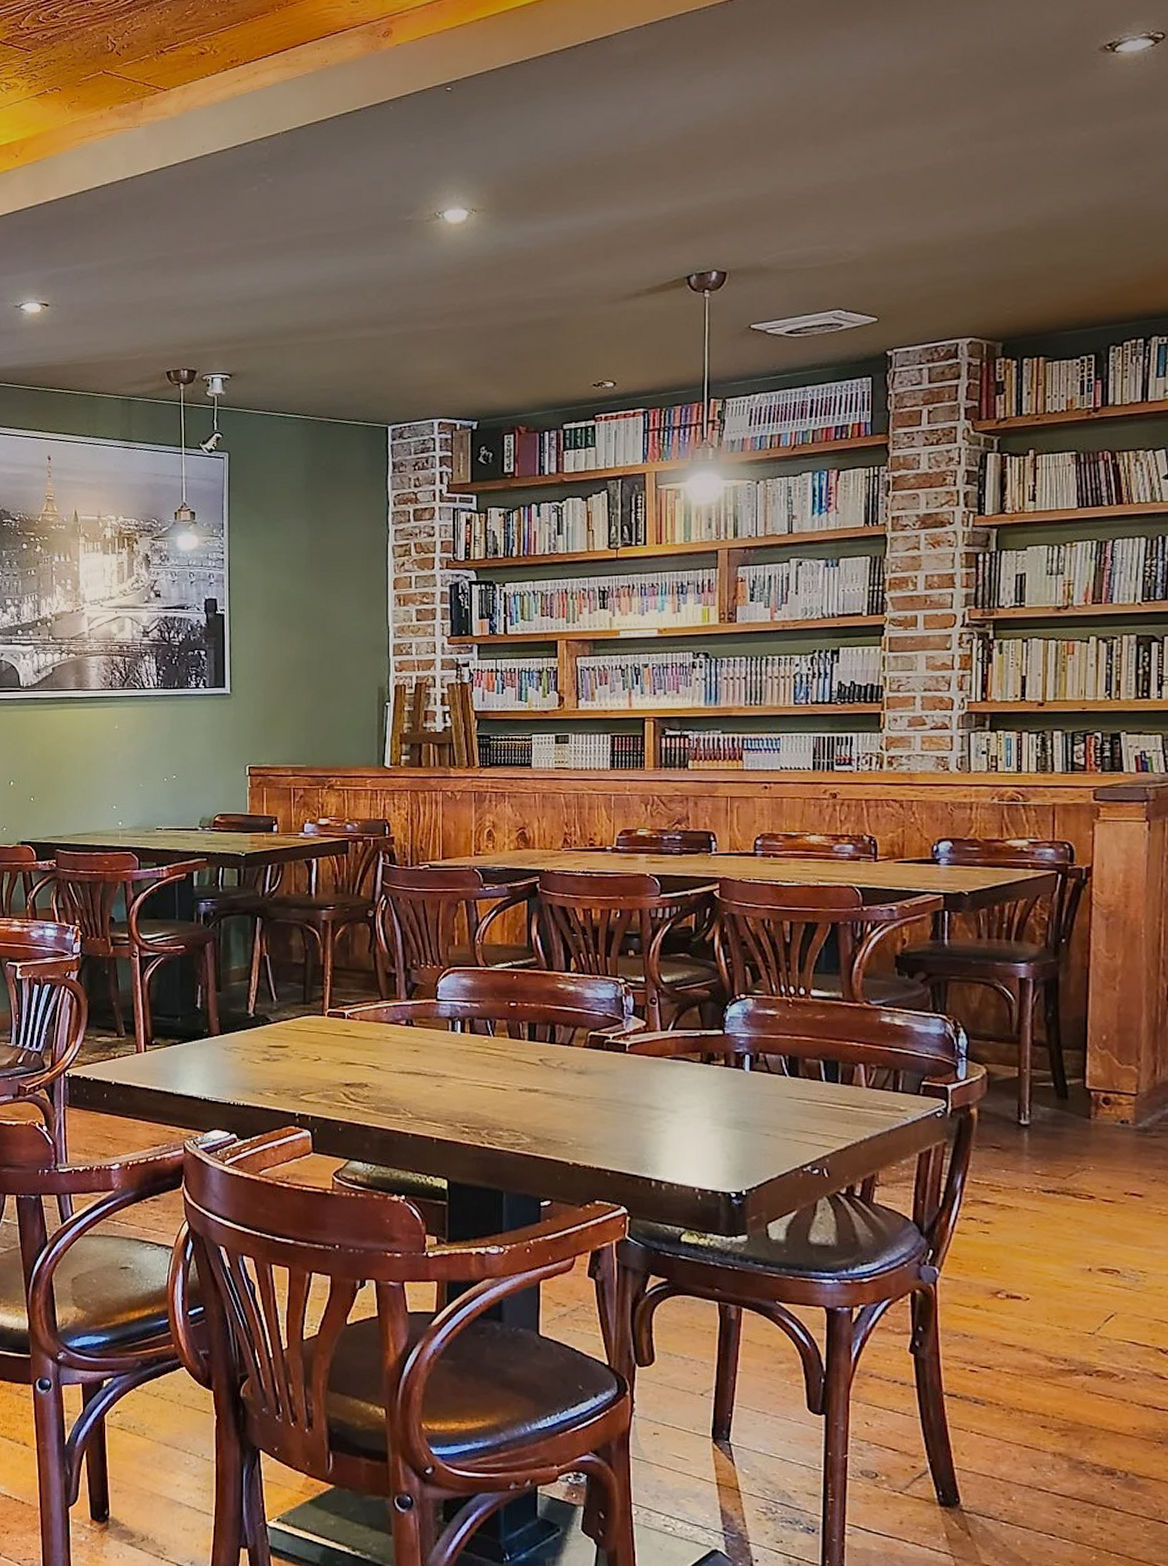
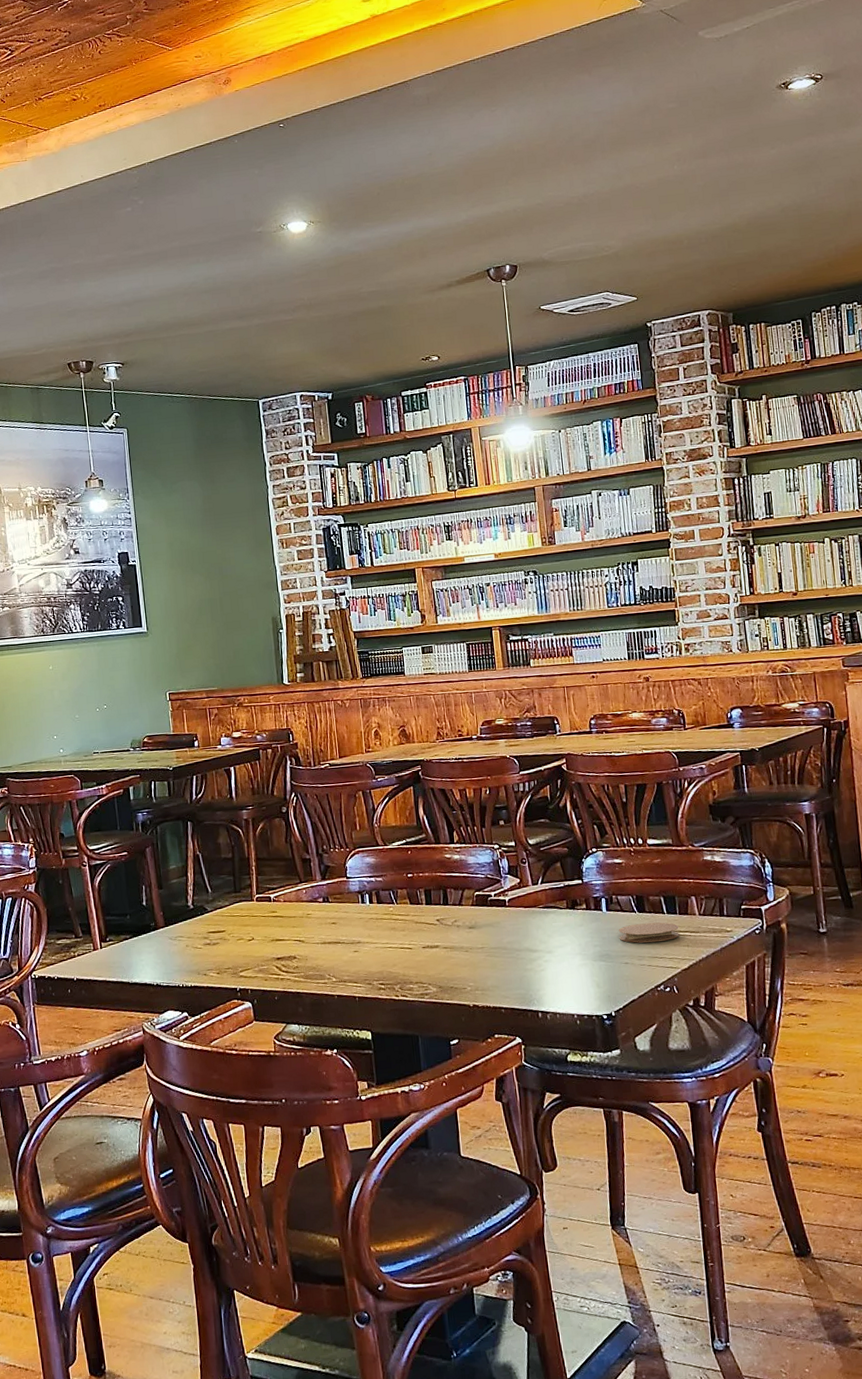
coaster: none [761,1089,839,1114] -> present [618,922,680,943]

